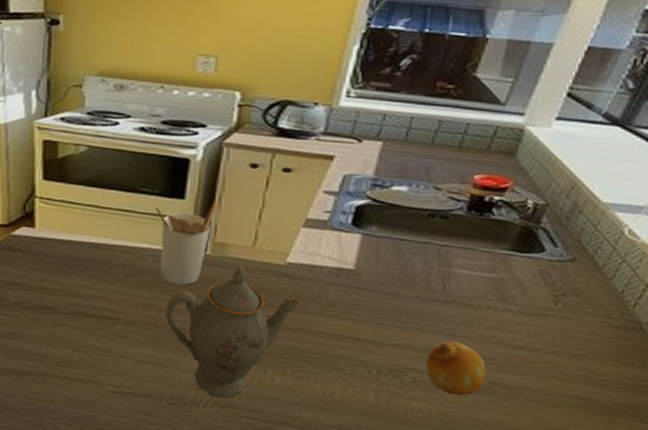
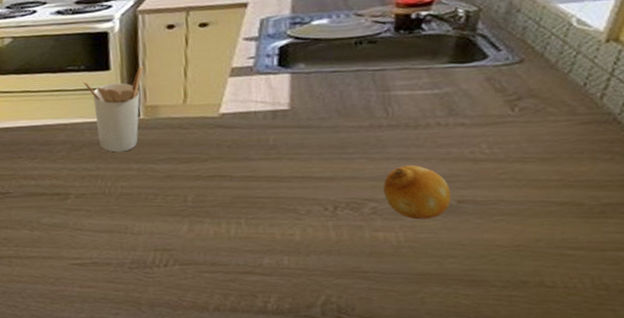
teapot: present [166,266,301,398] -> none [111,125,243,256]

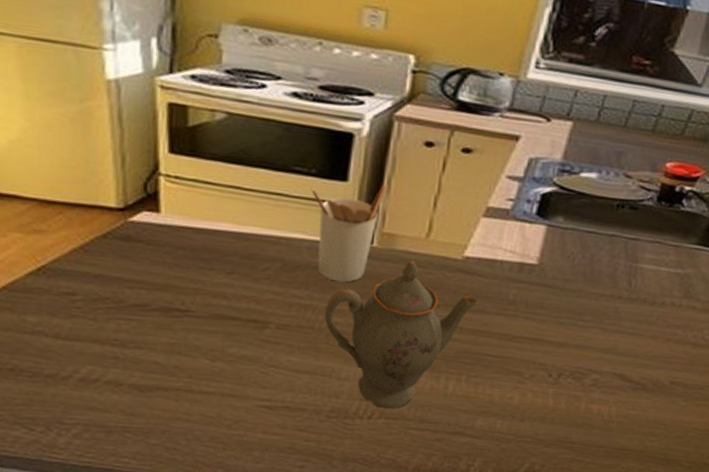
teapot: none [111,125,243,256] -> present [324,261,479,409]
fruit: present [383,165,452,220] -> none [607,341,668,397]

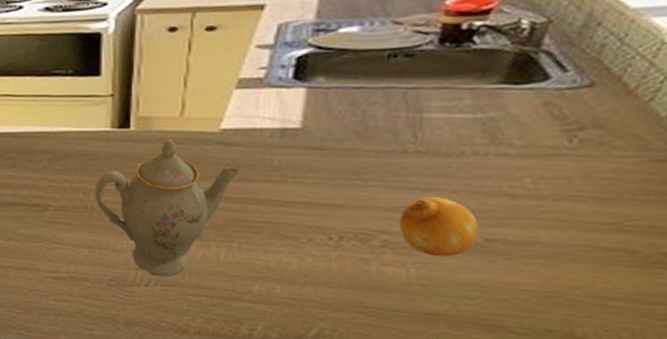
utensil holder: present [310,183,389,283] -> none [70,72,139,165]
fruit: none [607,341,668,397] -> present [399,197,479,257]

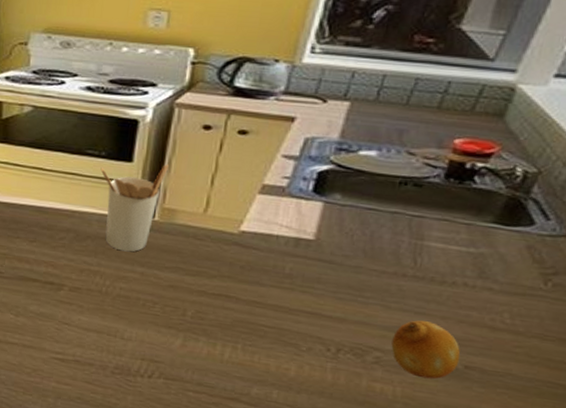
utensil holder: none [70,72,139,165] -> present [100,164,170,252]
teapot: present [94,139,242,276] -> none [111,234,255,370]

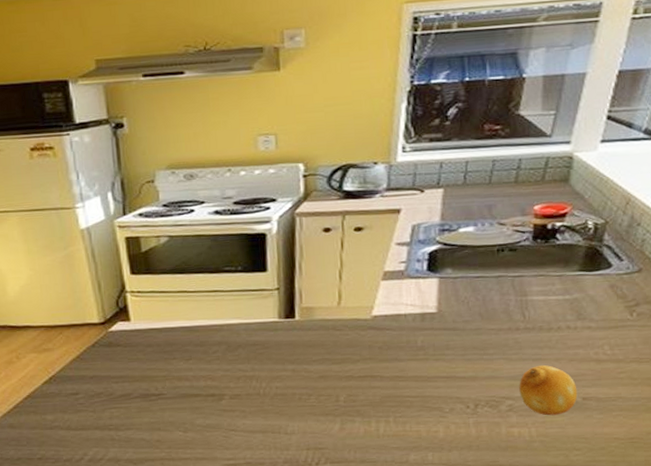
utensil holder: present [100,164,170,252] -> none [239,267,301,354]

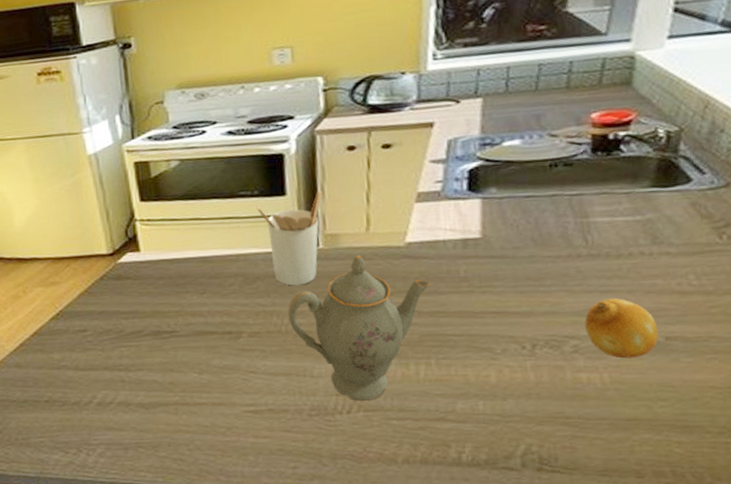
utensil holder: none [239,267,301,354] -> present [256,190,323,286]
teapot: none [266,326,393,454] -> present [288,255,431,401]

